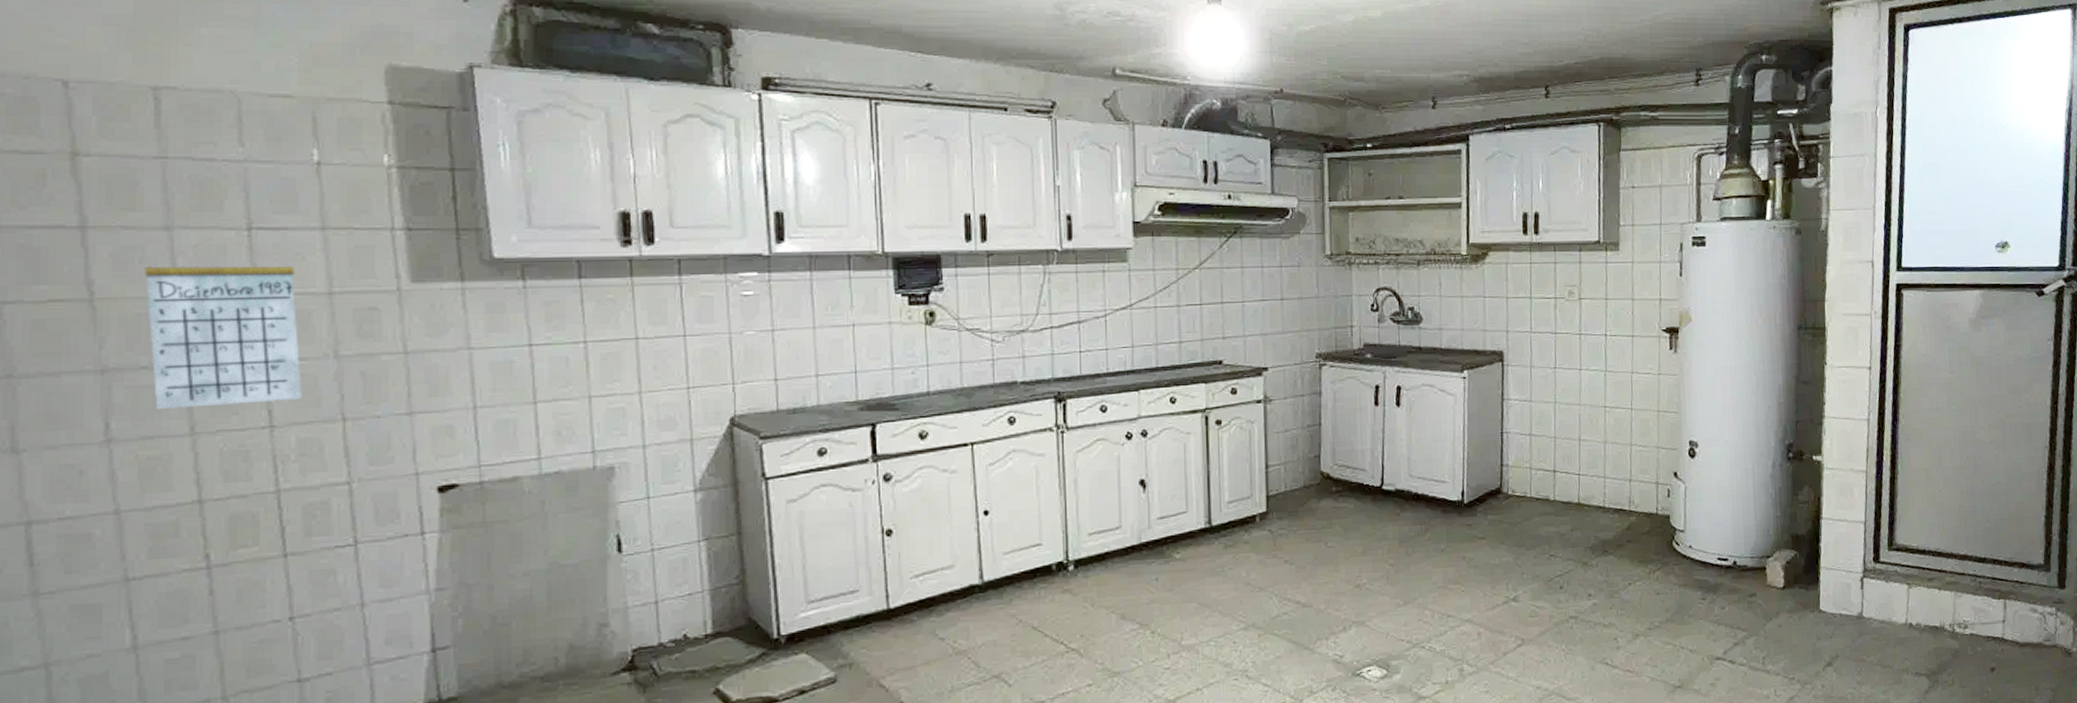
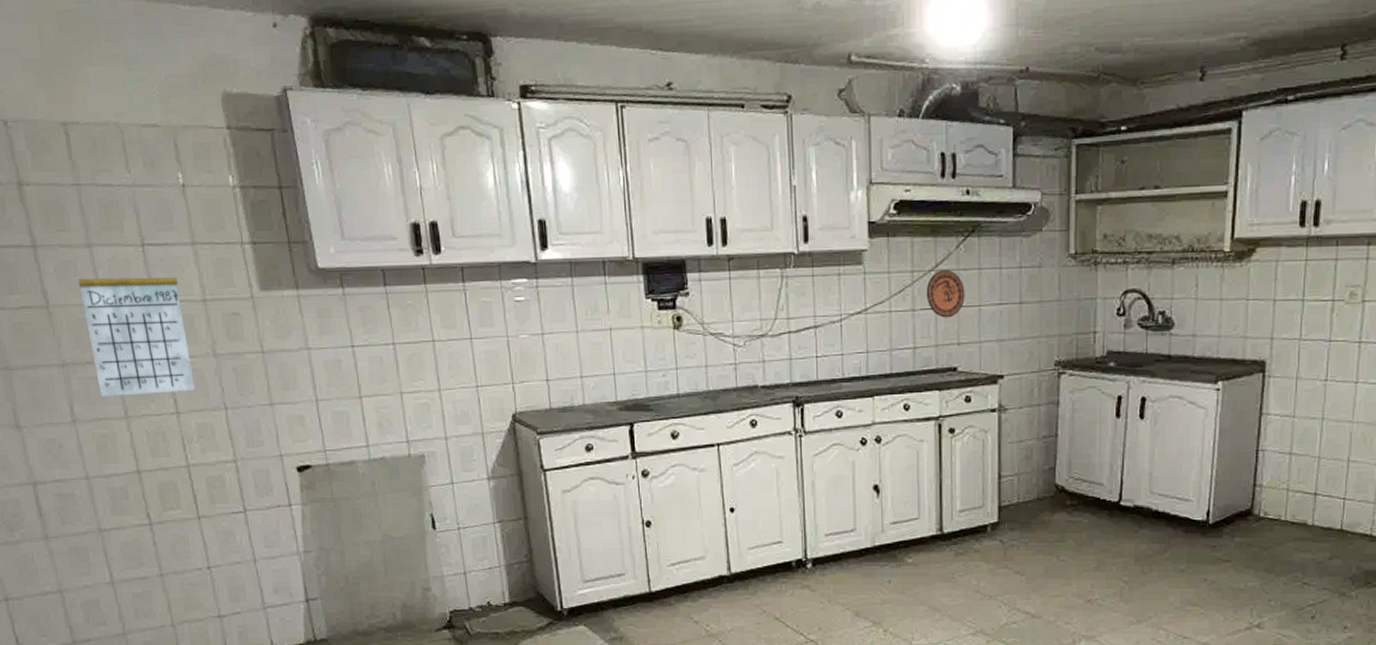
decorative plate: none [1191,267,1229,313] -> present [926,269,965,318]

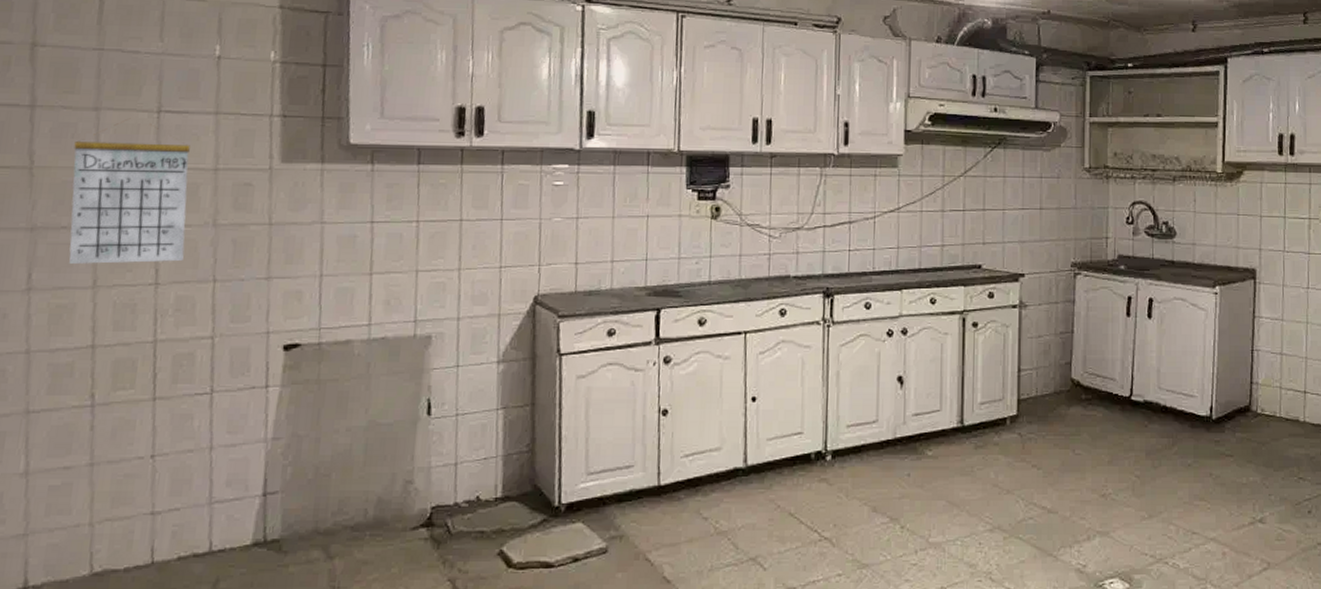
decorative plate: present [926,269,965,318] -> none [955,176,991,219]

